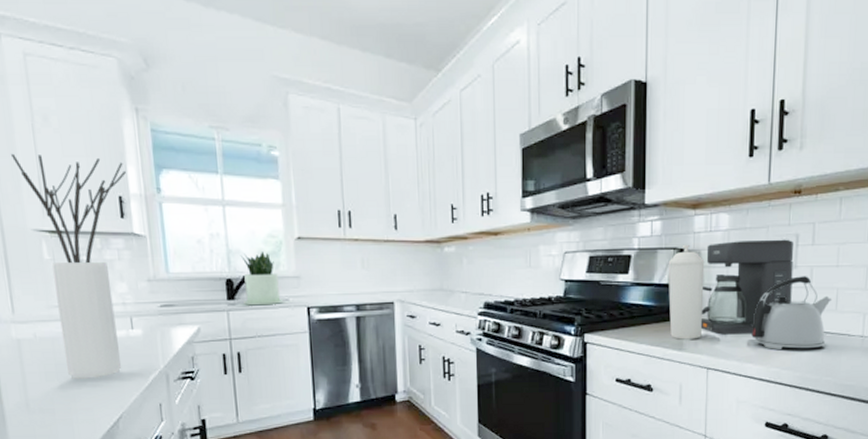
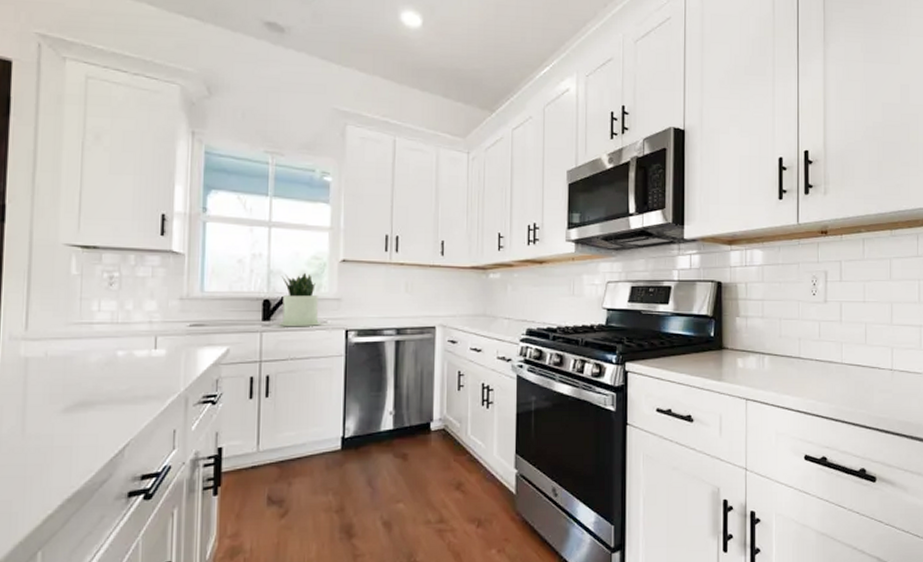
vase: present [11,153,126,380] -> none [55,169,173,403]
canister: present [668,244,705,340] -> none [706,277,741,370]
coffee maker: present [700,239,794,336] -> none [738,275,824,367]
kettle: present [751,276,833,350] -> none [787,310,862,382]

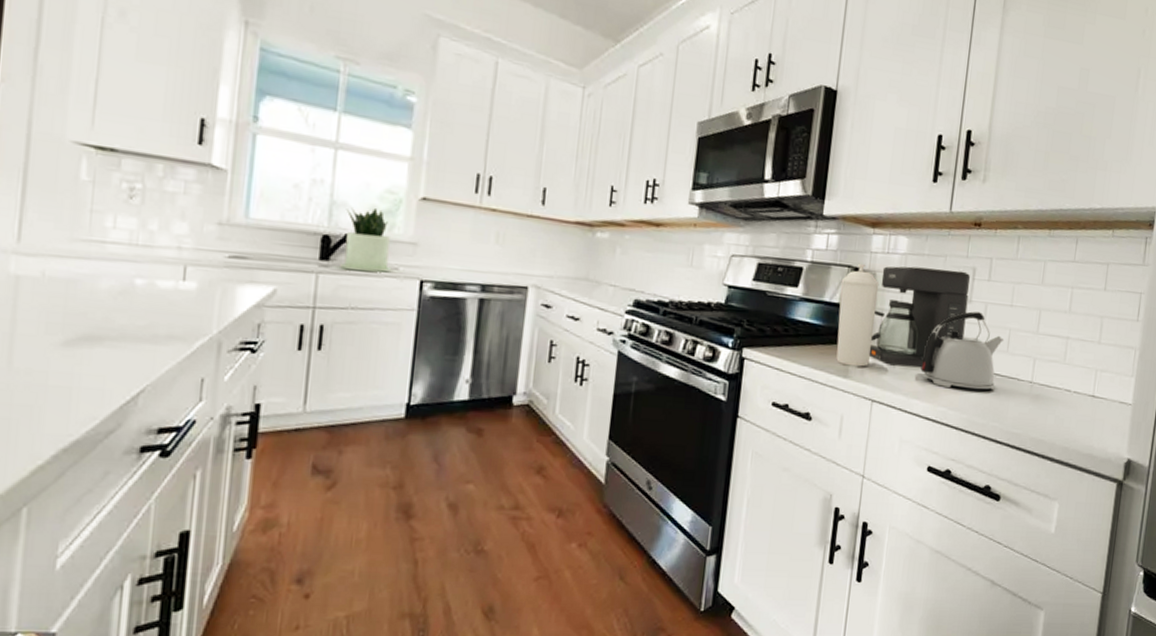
canister: none [706,277,741,370] -> present [836,263,879,367]
coffee maker: none [738,275,824,367] -> present [868,266,971,368]
kettle: none [787,310,862,382] -> present [920,311,1005,391]

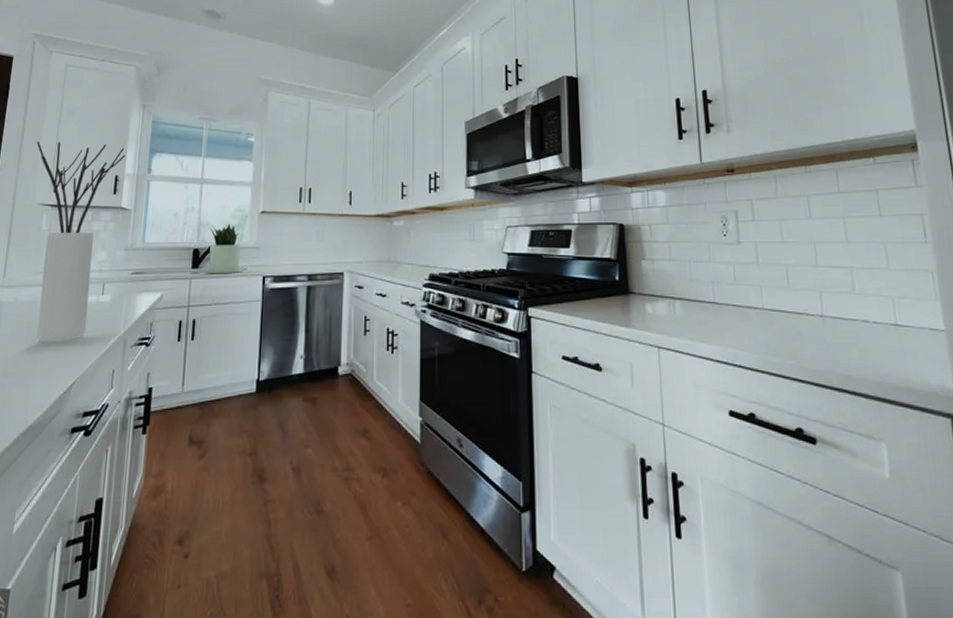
vase: none [65,46,217,338] -> present [37,141,125,344]
canister: present [836,263,879,367] -> none [608,220,649,315]
coffee maker: present [868,266,971,368] -> none [645,215,739,313]
kettle: present [920,311,1005,391] -> none [700,252,783,329]

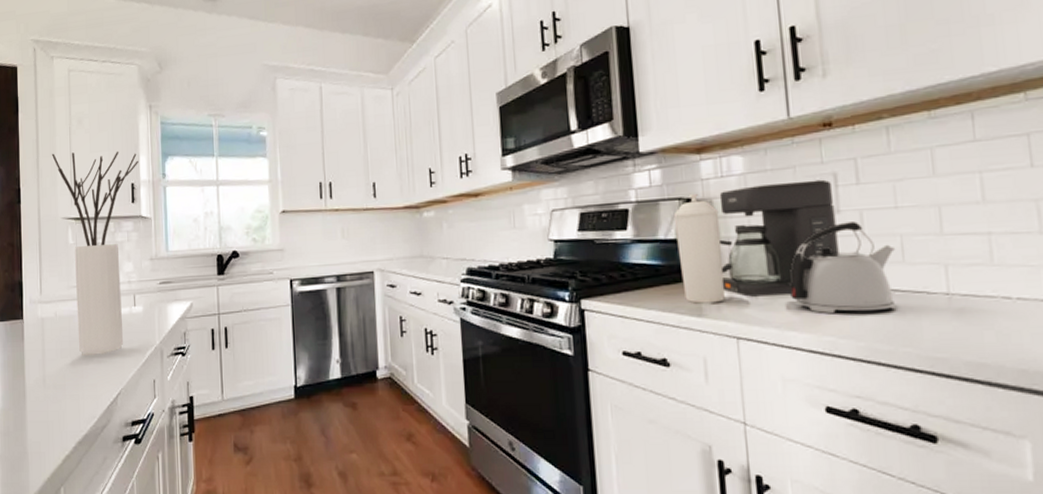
planter: present [206,224,242,274] -> none [230,227,268,280]
canister: none [608,220,649,315] -> present [673,193,725,304]
coffee maker: none [645,215,739,313] -> present [719,179,839,298]
kettle: none [700,252,783,329] -> present [789,222,896,314]

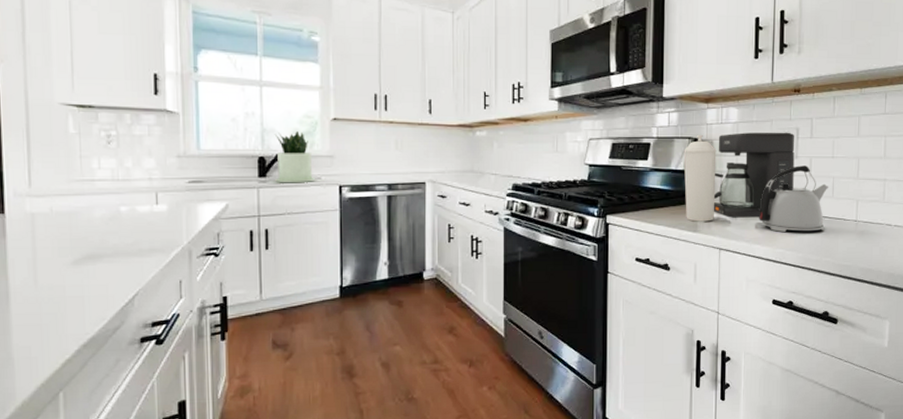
vase: present [52,151,138,357] -> none [45,28,163,256]
planter: none [230,227,268,280] -> present [274,131,316,183]

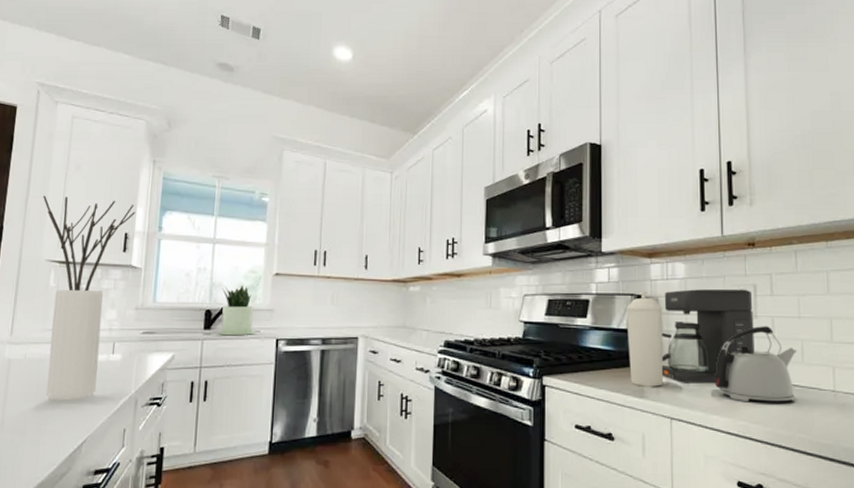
vase: none [45,28,163,256] -> present [43,195,135,402]

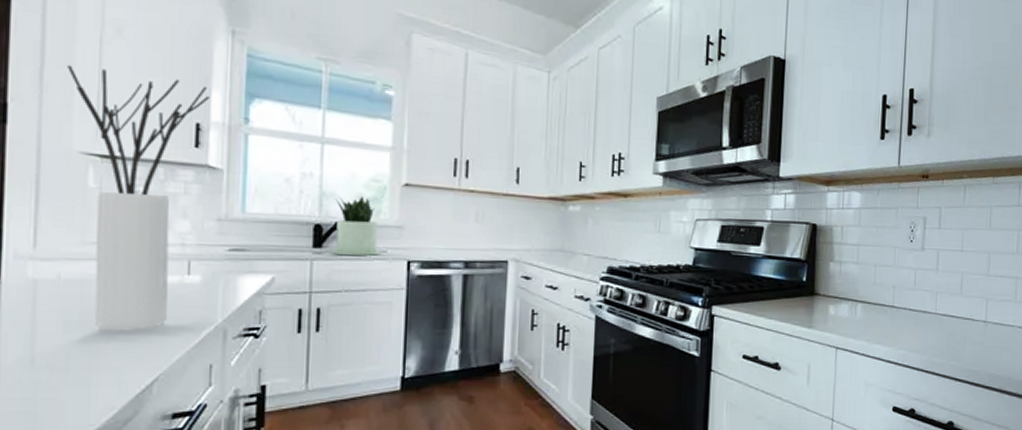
canister: present [626,291,663,387] -> none [800,219,836,317]
coffee maker: present [661,288,755,385] -> none [830,219,922,315]
kettle: present [715,326,798,402] -> none [880,258,958,332]

